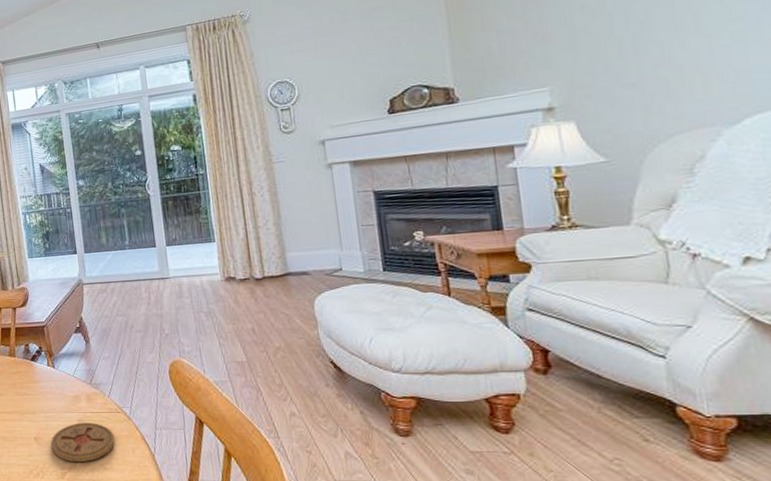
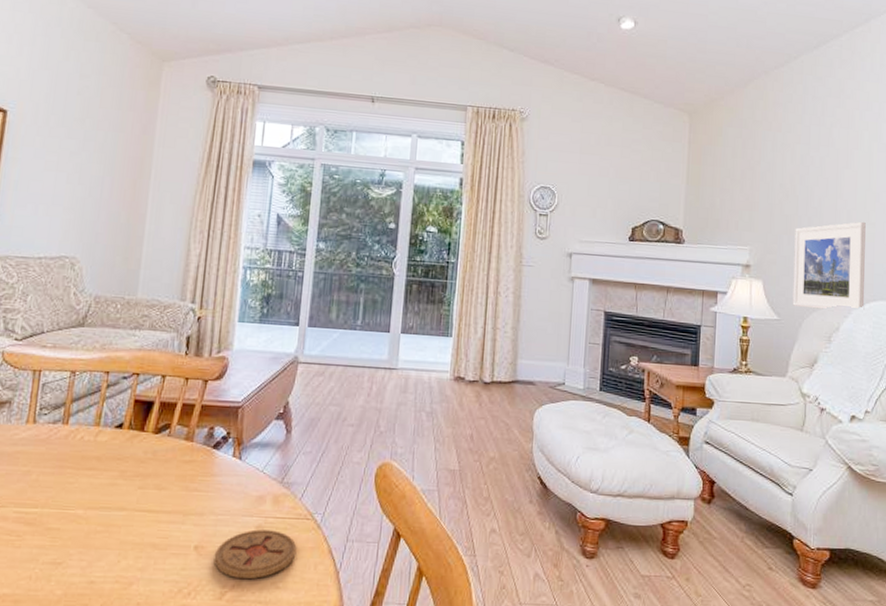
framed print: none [613,18,744,142] -> present [792,221,866,310]

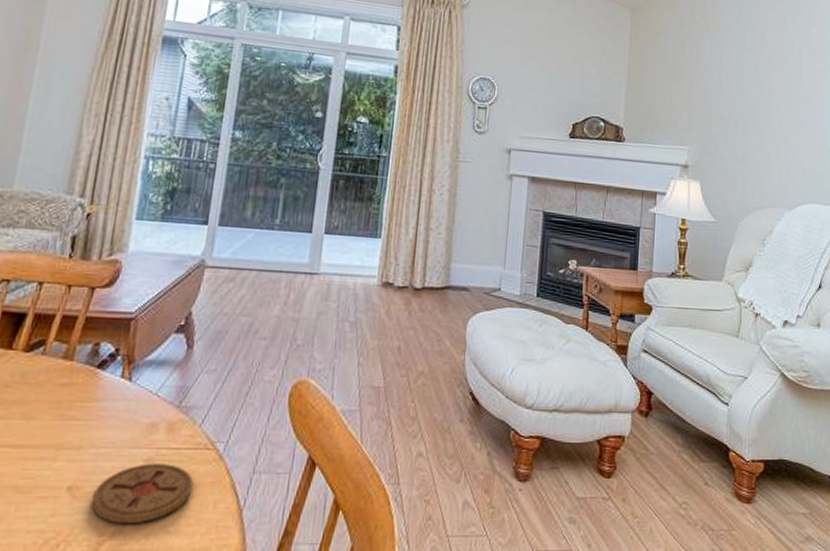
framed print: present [792,221,866,310] -> none [728,124,797,213]

